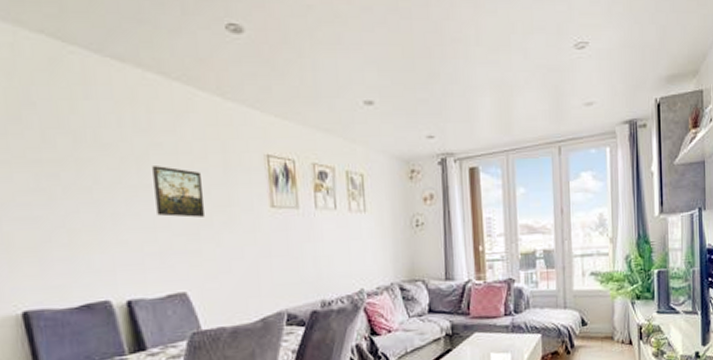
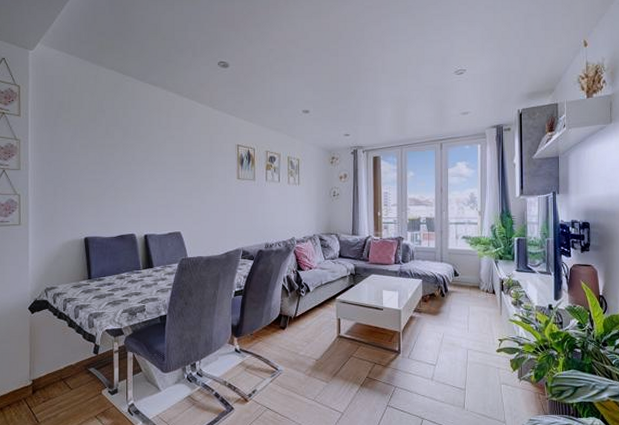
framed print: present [152,166,206,218] -> none [167,150,196,184]

